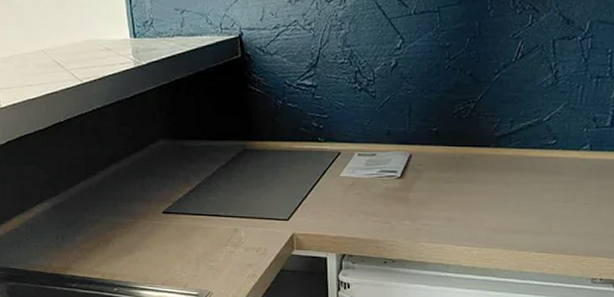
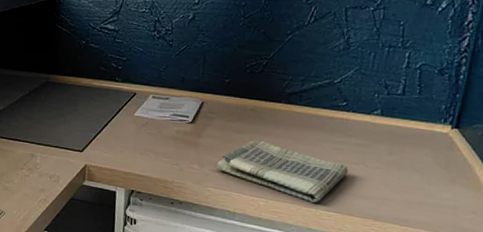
dish towel: none [428,189,559,246] -> present [217,140,349,203]

